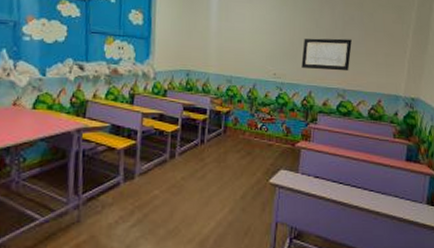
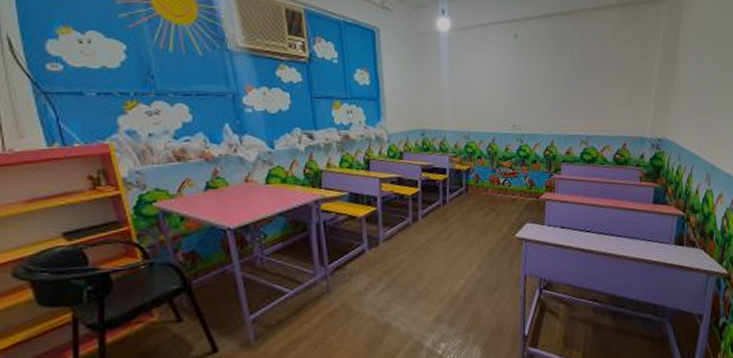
wall art: present [301,38,352,72] -> none [541,81,594,117]

